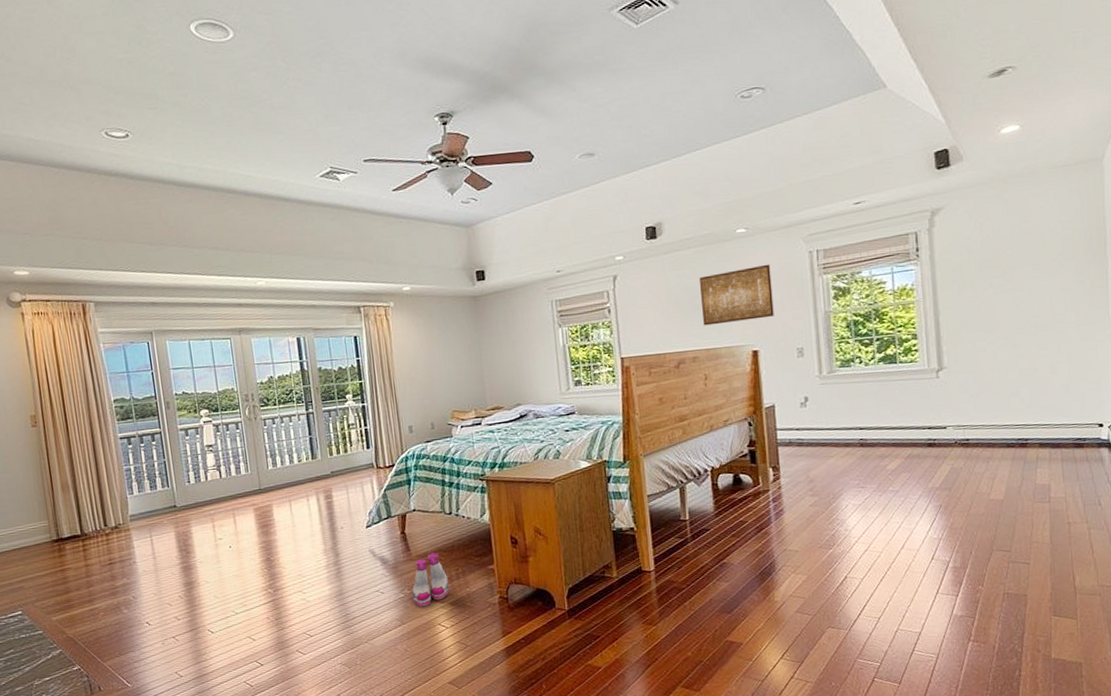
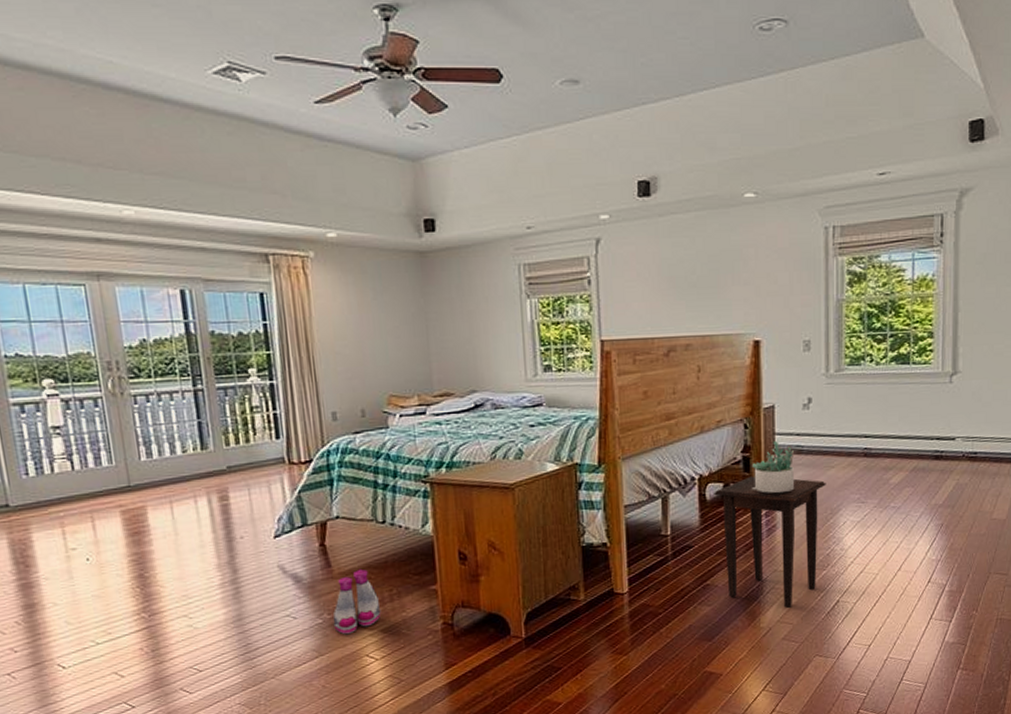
wall art: present [698,264,774,326] -> none [697,238,781,308]
side table: none [725,467,827,583] -> present [714,476,826,608]
succulent plant: none [758,436,798,482] -> present [752,441,795,493]

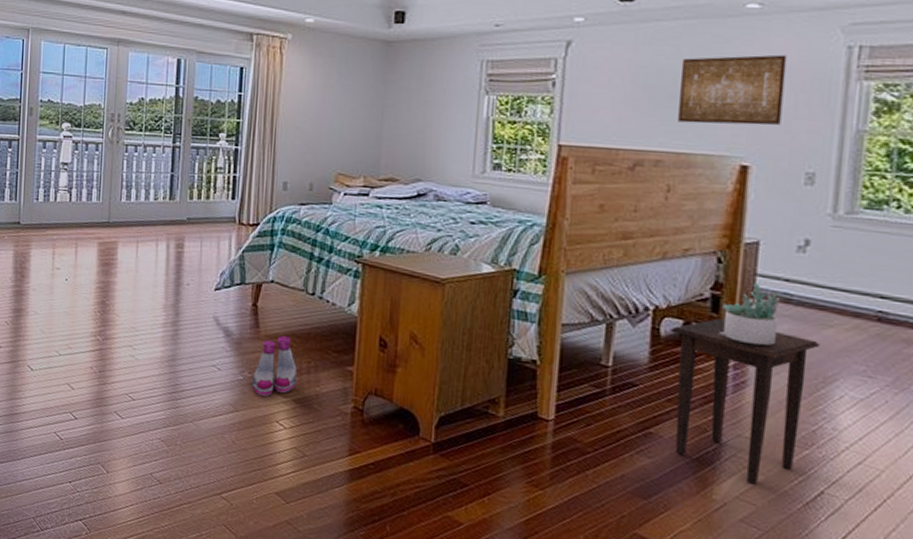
wall art: none [697,238,781,308] -> present [678,54,787,126]

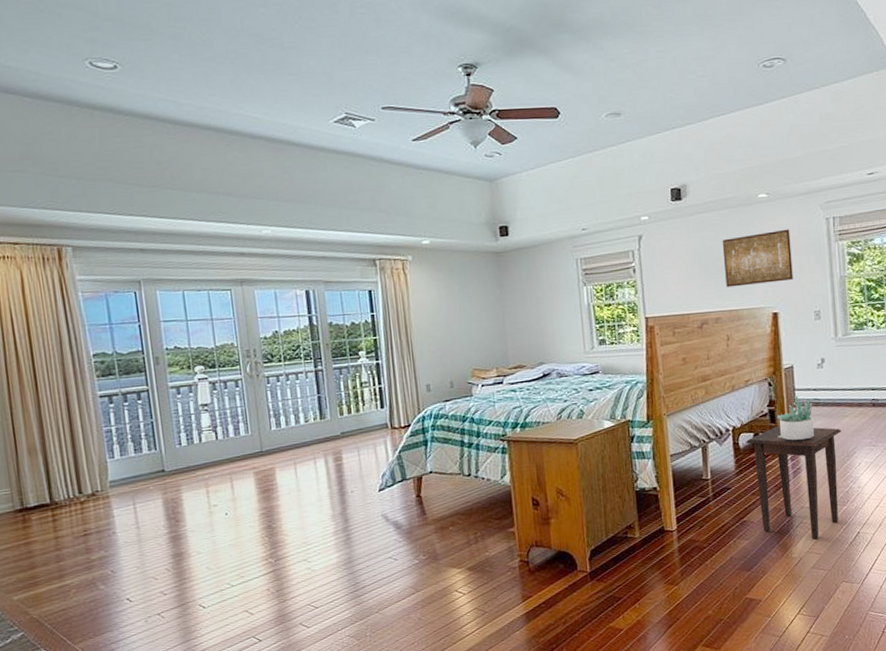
boots: present [252,335,297,397] -> none [427,515,468,573]

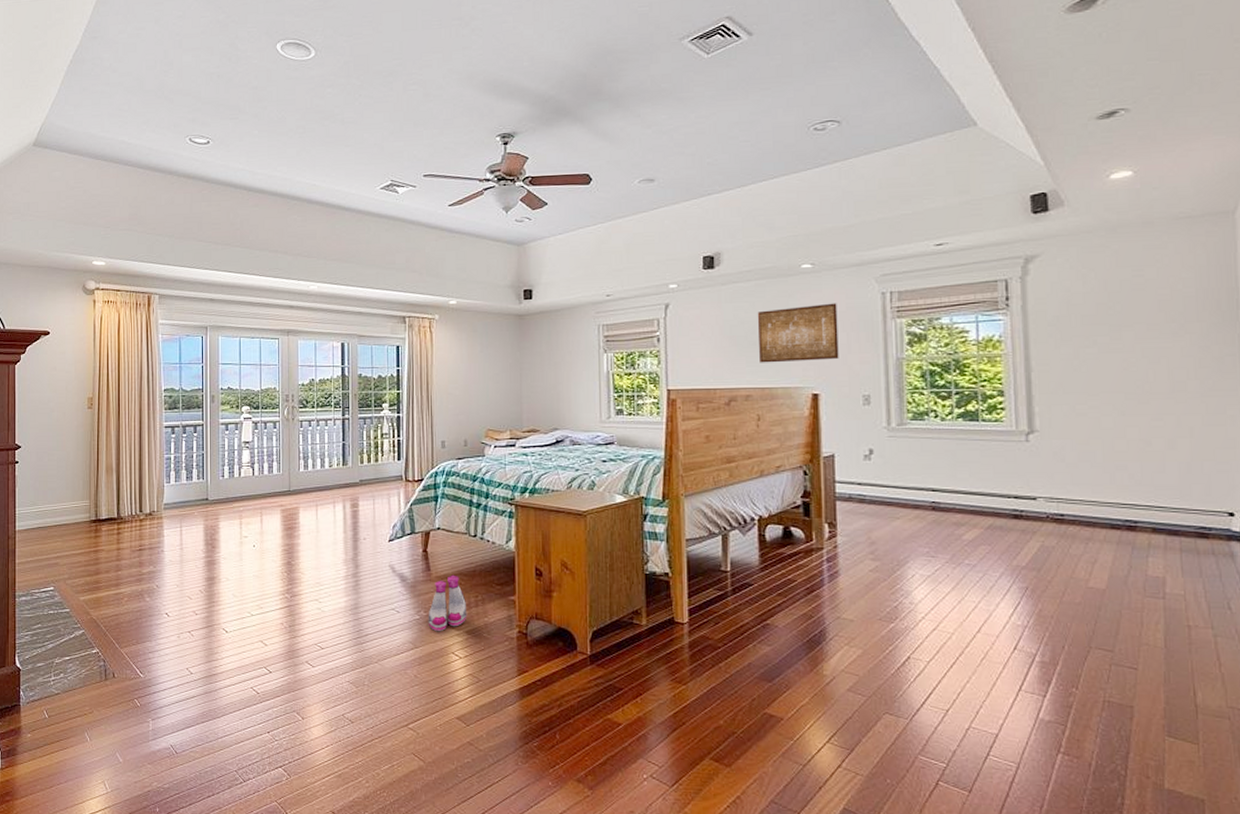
boots: none [427,515,468,573] -> present [428,575,467,632]
side table: present [746,426,842,540] -> none [773,521,891,658]
succulent plant: present [777,396,815,441] -> none [812,489,858,539]

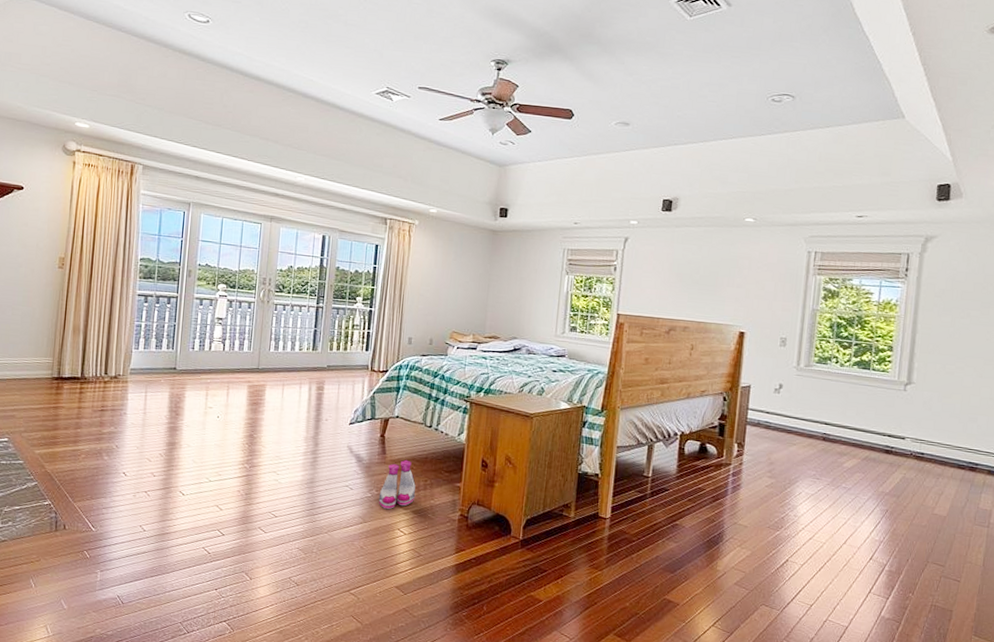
wall art: present [757,303,839,363] -> none [699,254,771,304]

